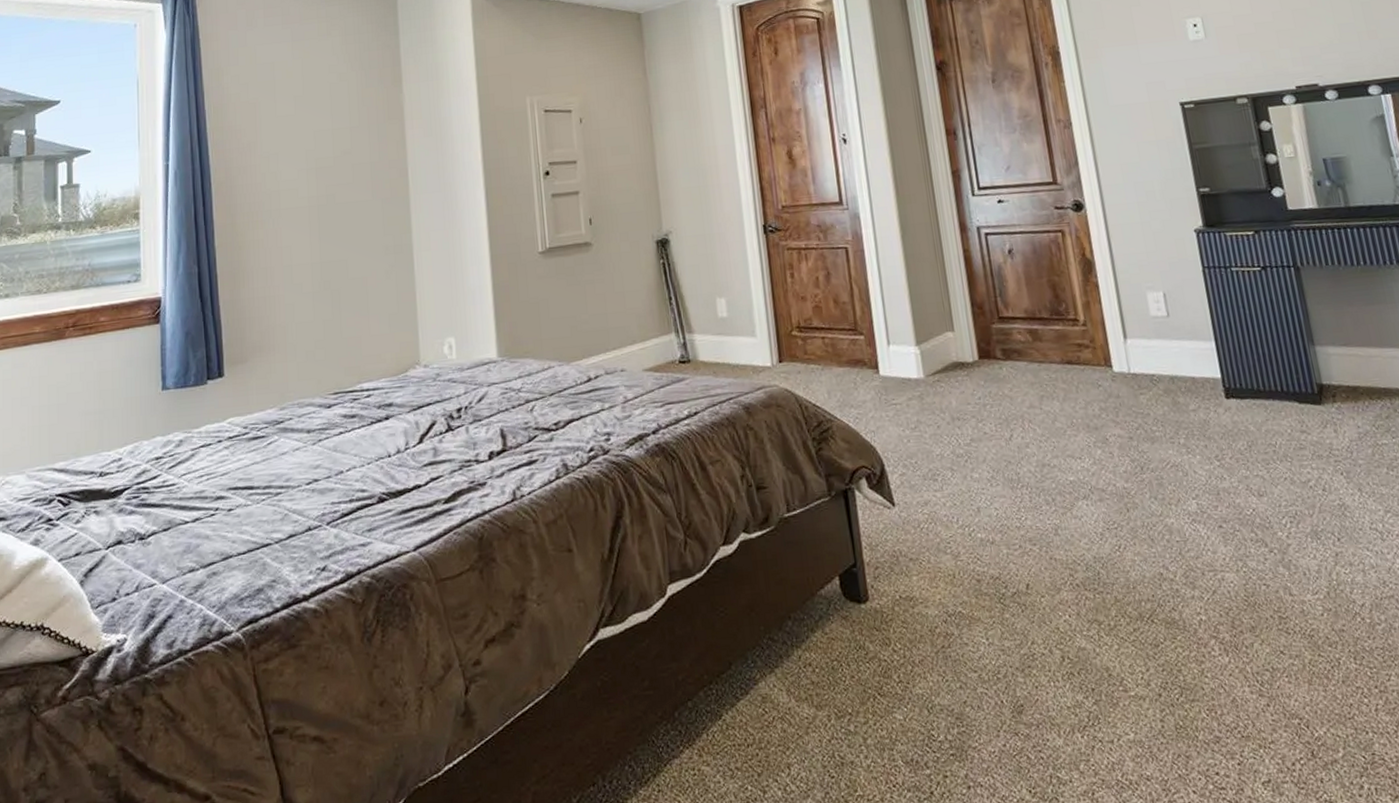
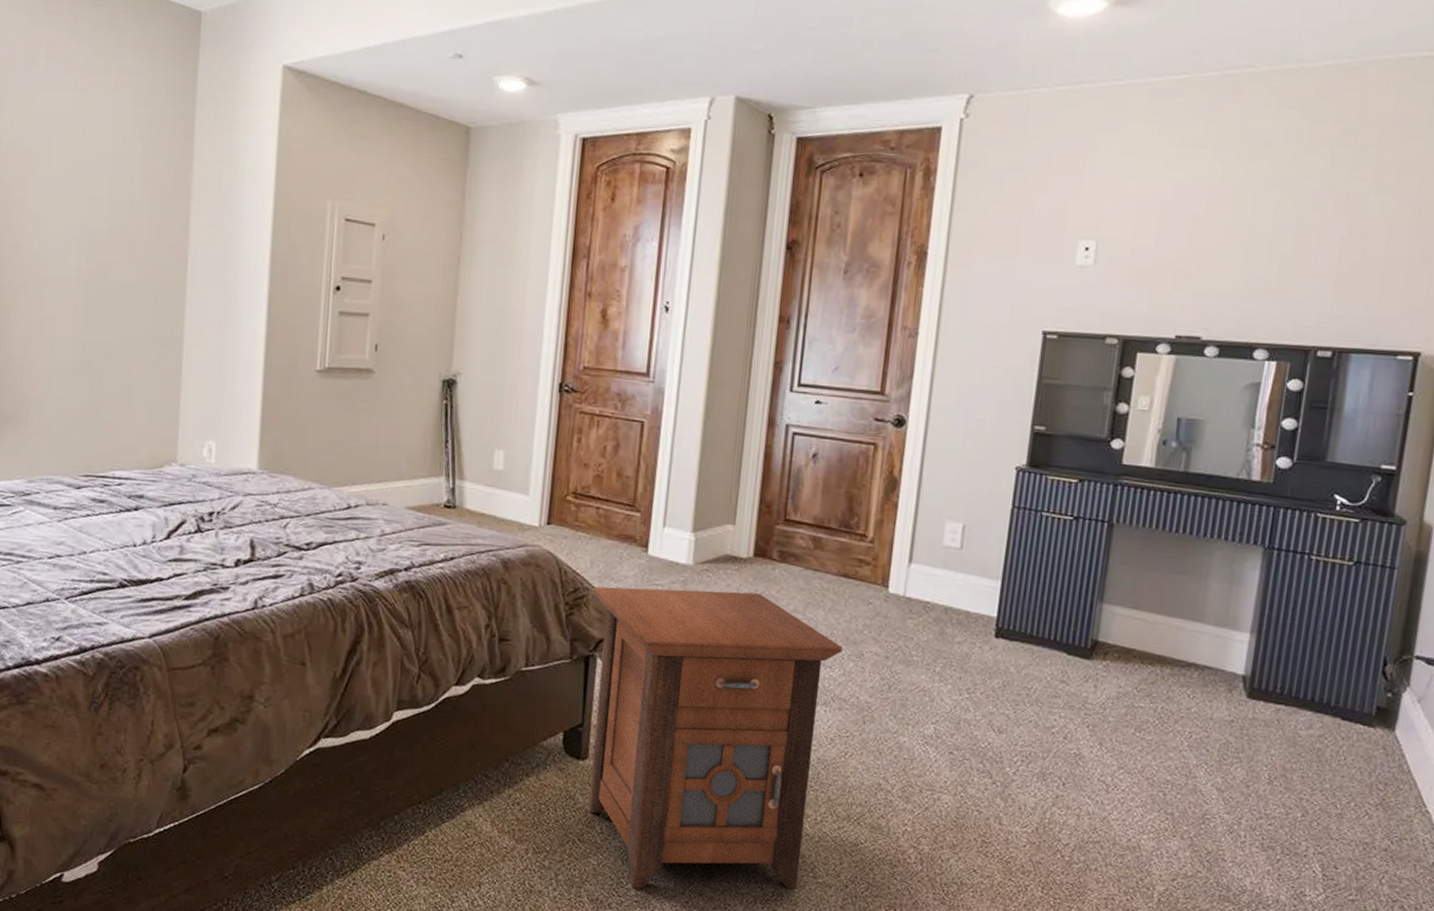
nightstand: none [835,395,1111,740] -> present [588,586,843,889]

